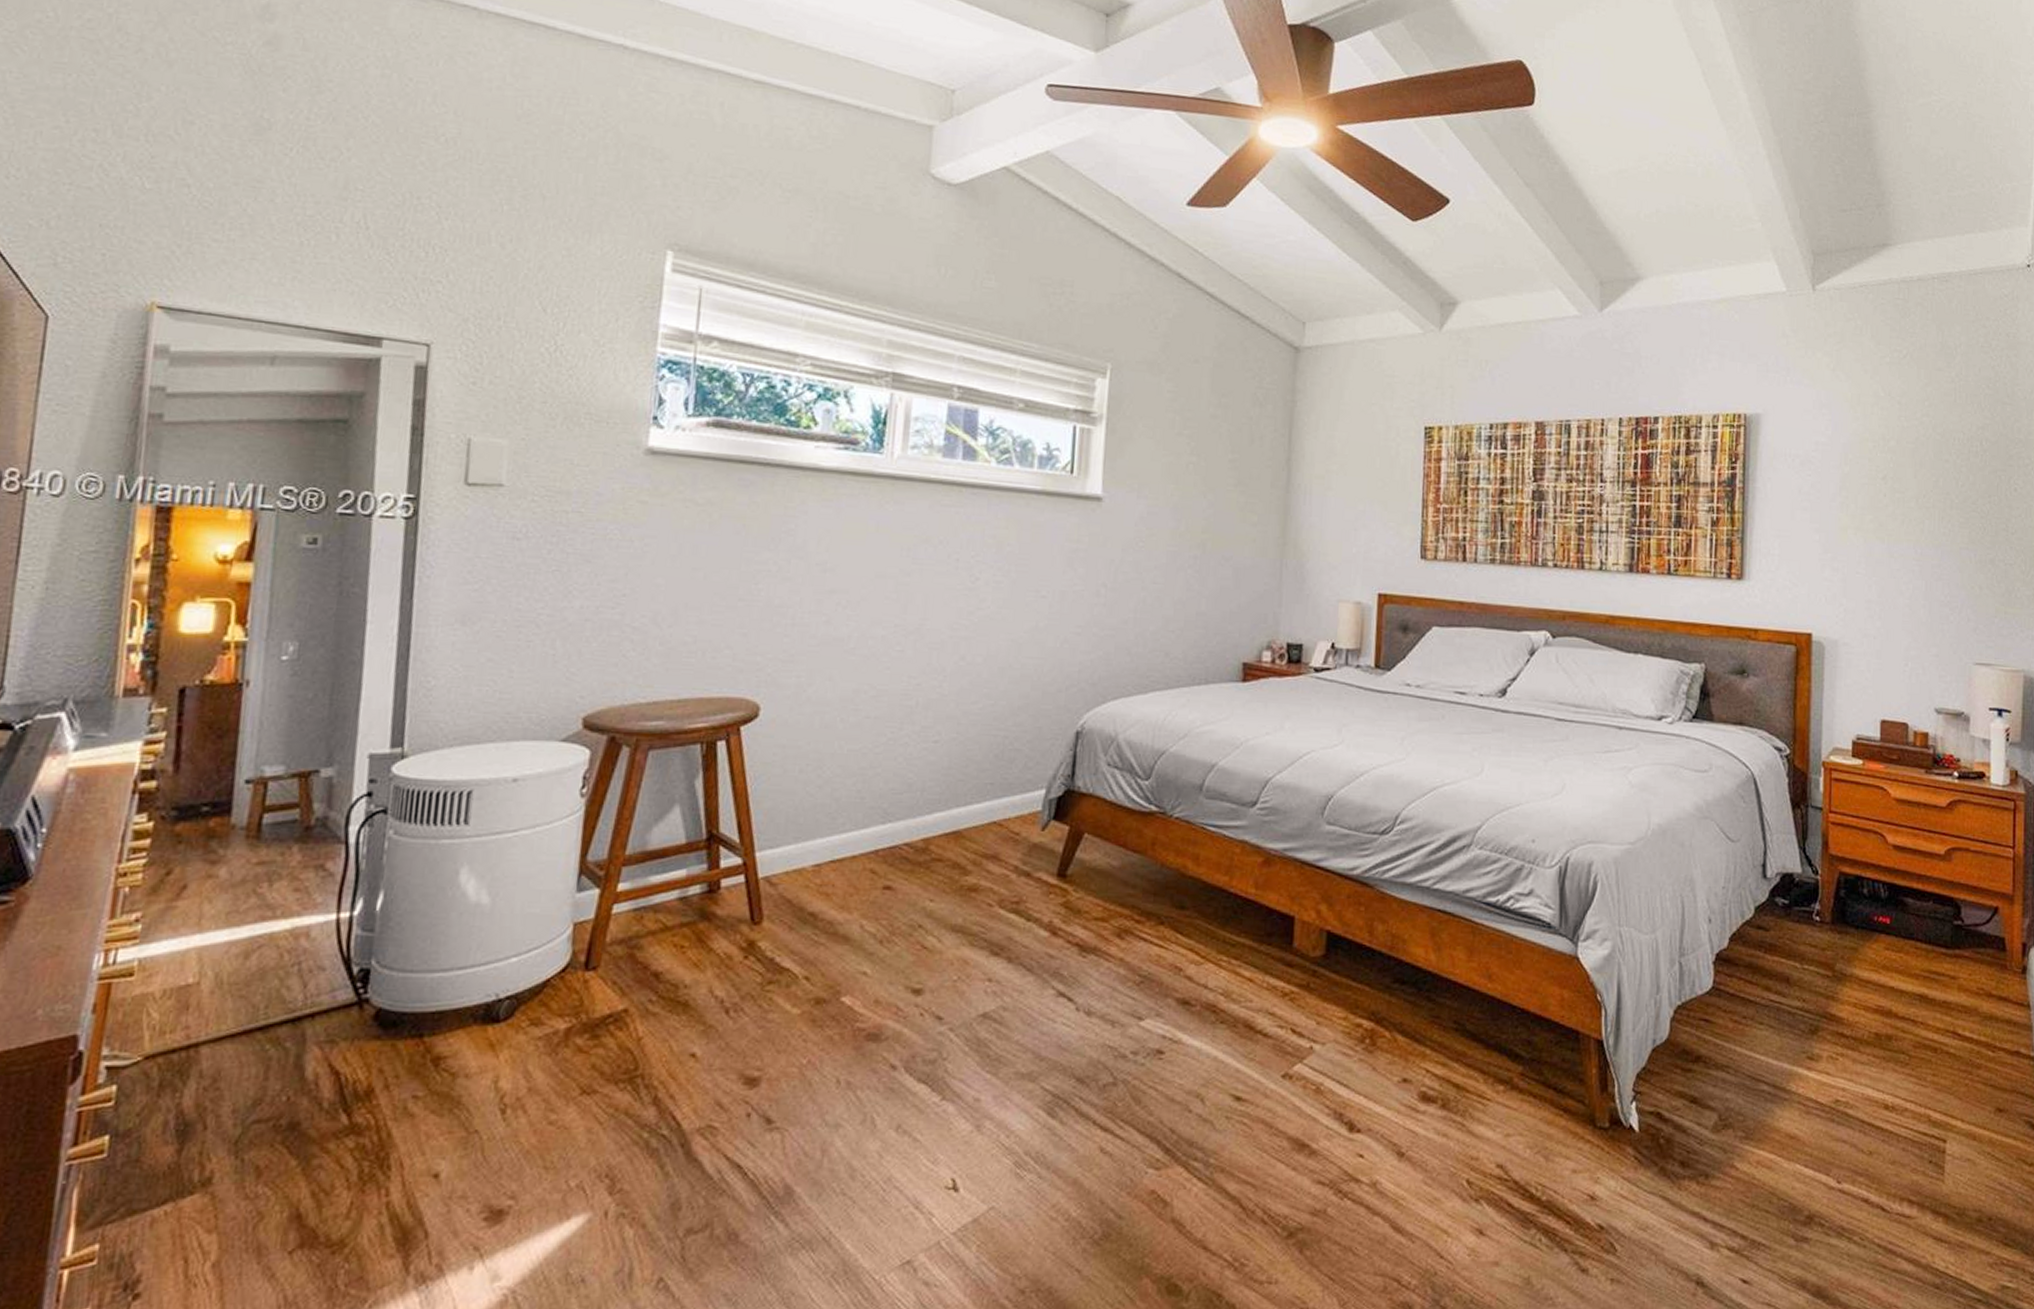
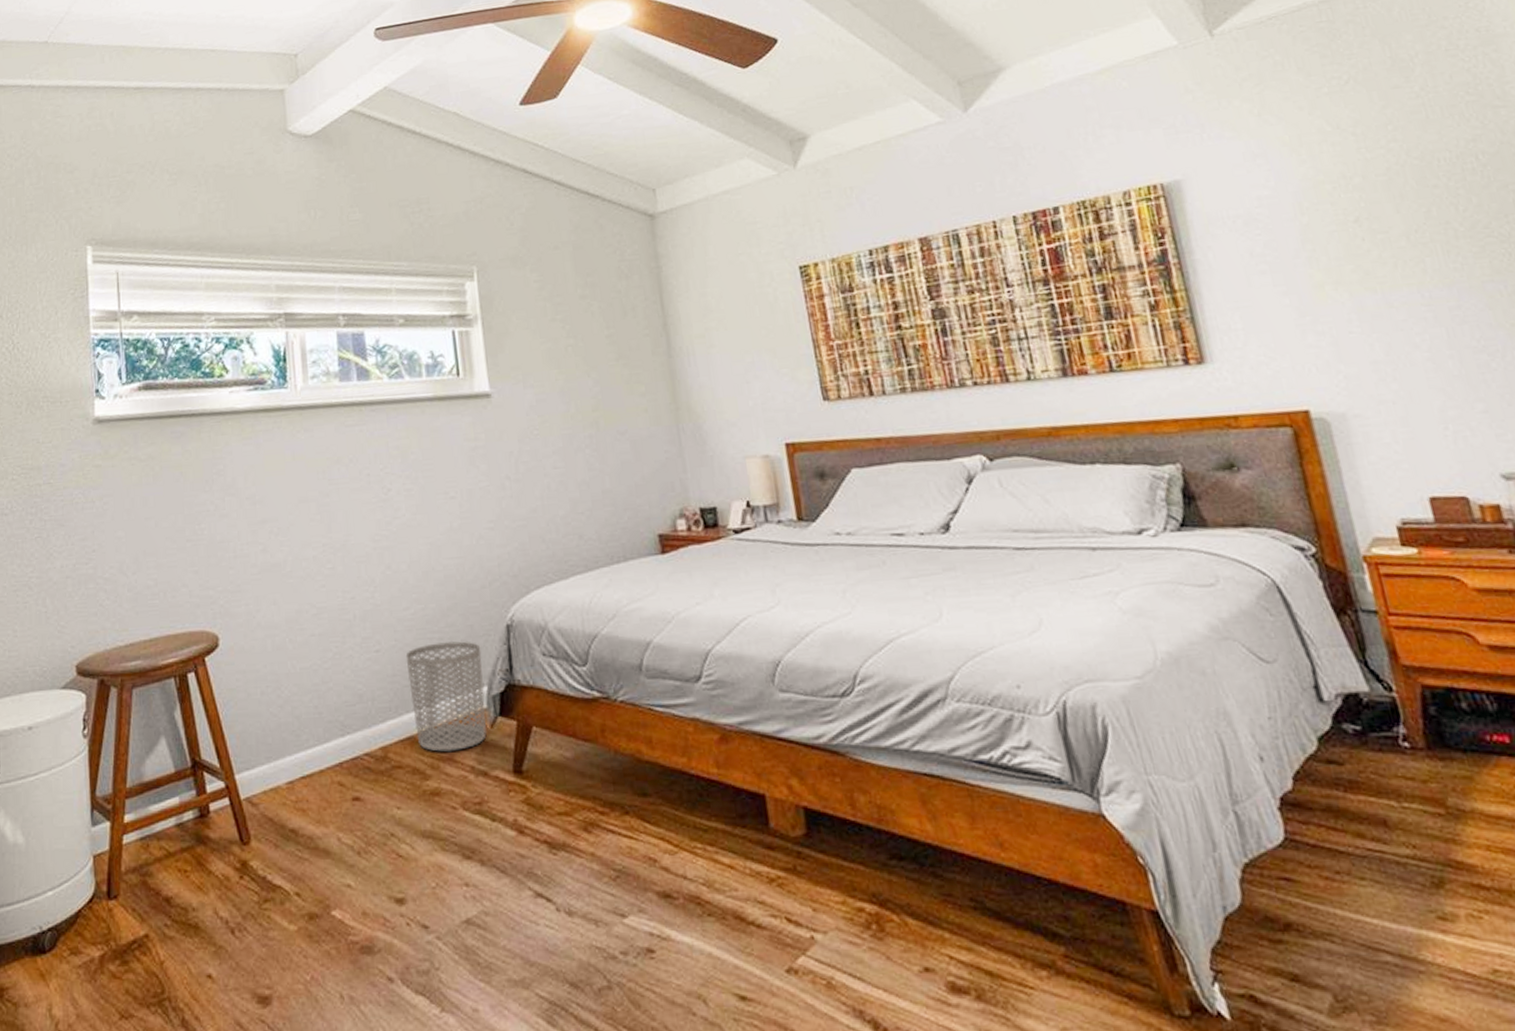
waste bin: none [963,741,1046,851] -> present [405,641,487,753]

